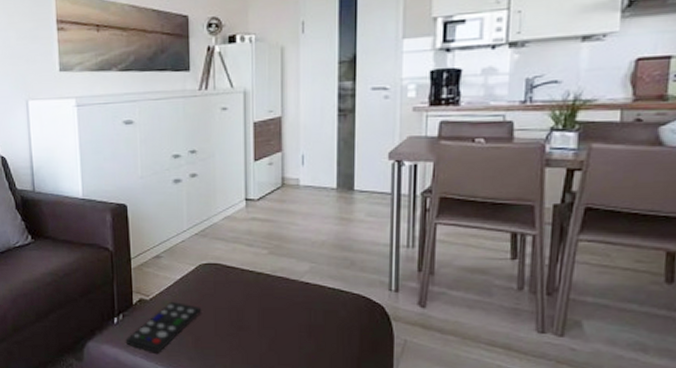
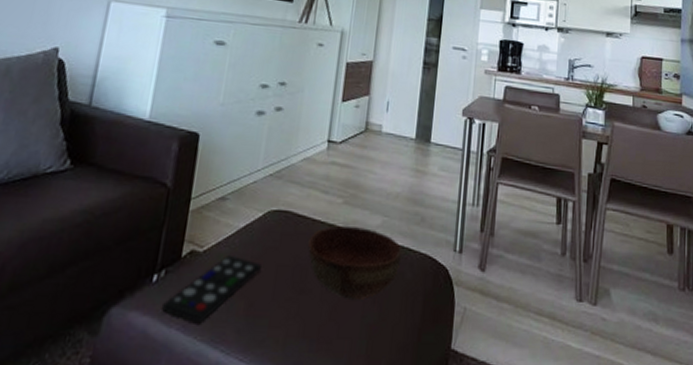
bowl: none [240,274,334,334] -> present [308,226,402,300]

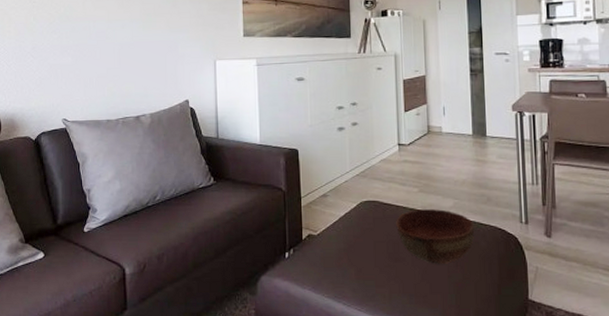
remote control: present [162,254,261,324] -> none [296,236,362,286]

